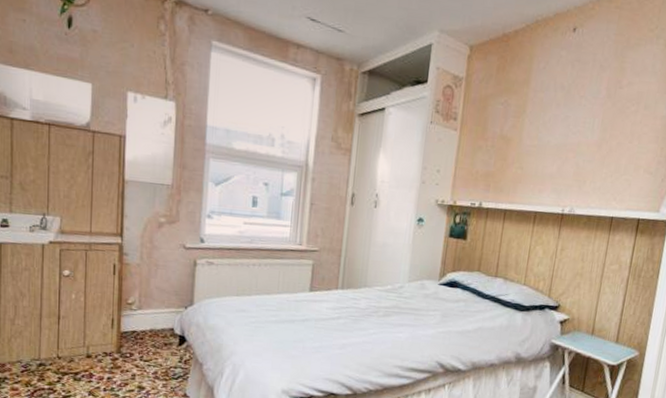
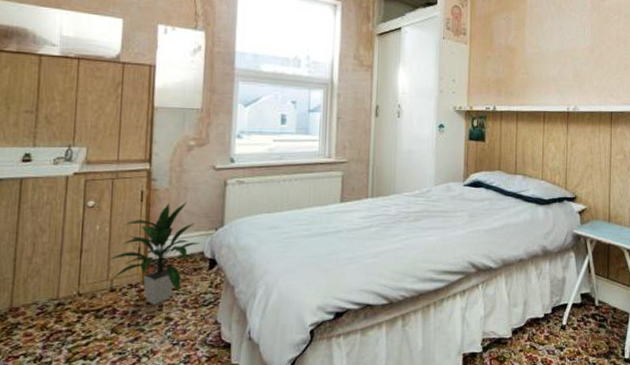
indoor plant: none [84,278,170,374] -> present [108,201,200,305]

